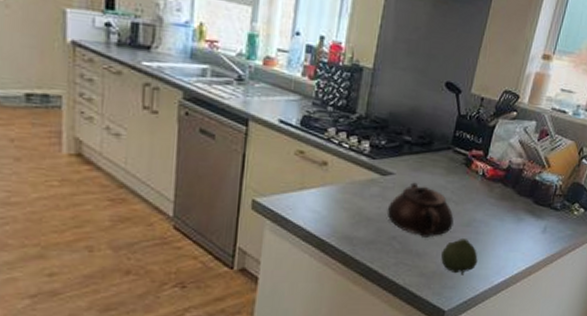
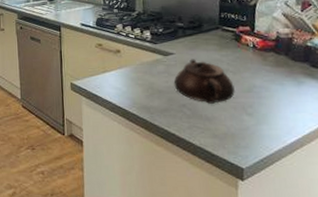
fruit: present [441,239,478,275] -> none [229,103,266,136]

